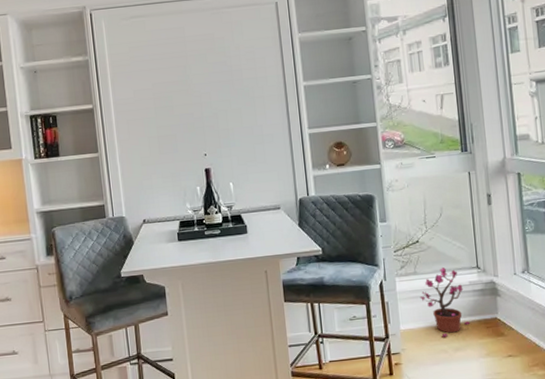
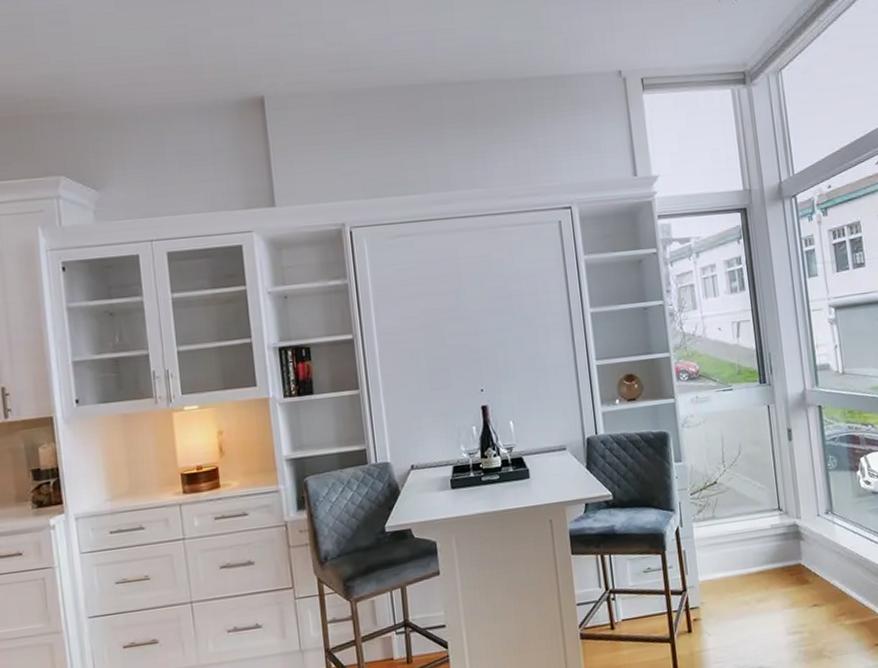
potted plant: present [419,267,471,337] -> none [718,510,773,588]

